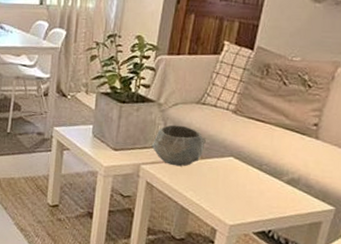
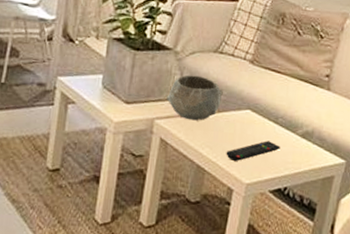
remote control: none [209,186,265,204] -> present [226,141,280,161]

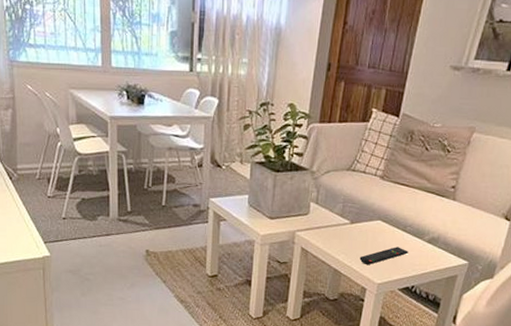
bowl: present [166,75,223,121] -> none [305,192,356,232]

